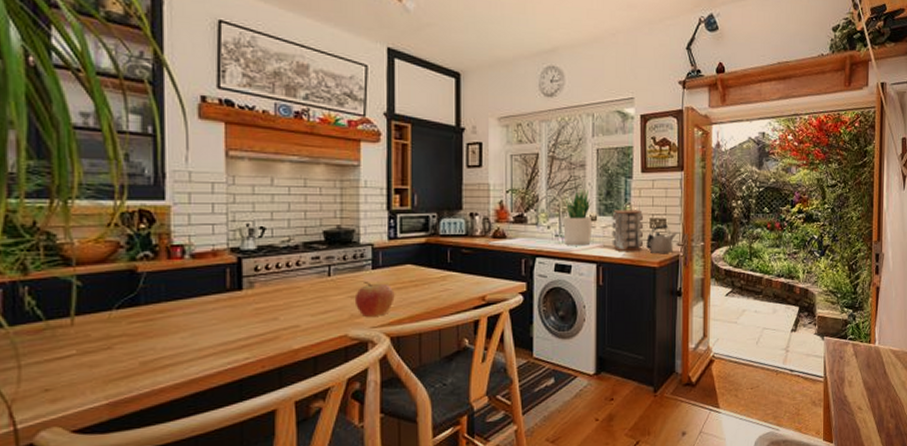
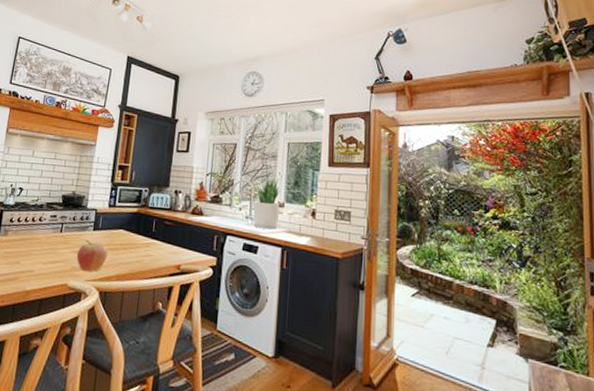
spice rack: present [612,203,644,252] -> none [297,193,328,241]
kettle: present [646,225,677,253] -> none [330,217,361,245]

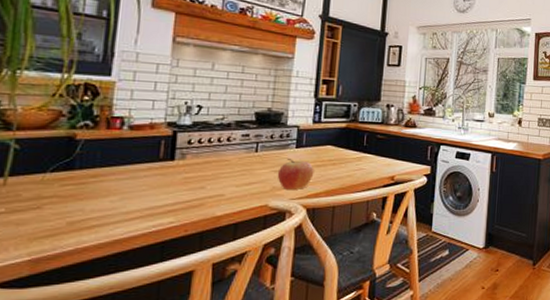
planter: present [253,178,280,230] -> none [465,91,490,138]

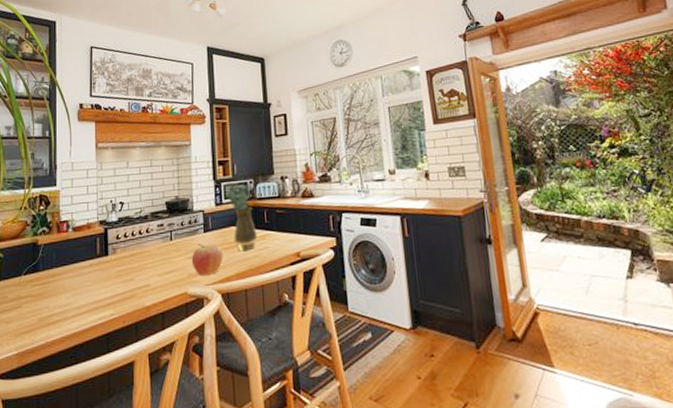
vase: none [326,103,354,171] -> present [226,183,257,252]

